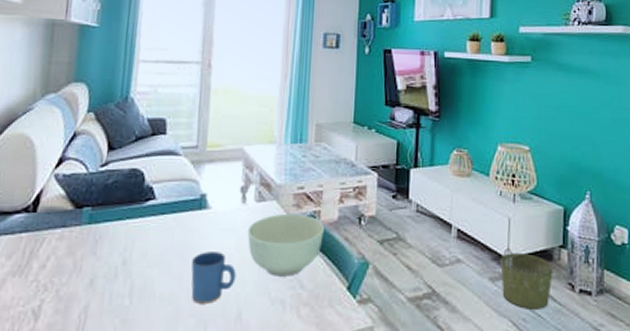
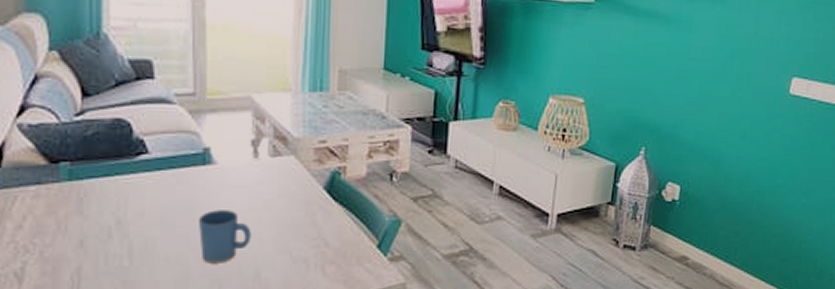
bowl: present [247,213,325,276] -> none [261,169,352,235]
basket: present [500,248,554,309] -> none [543,205,600,264]

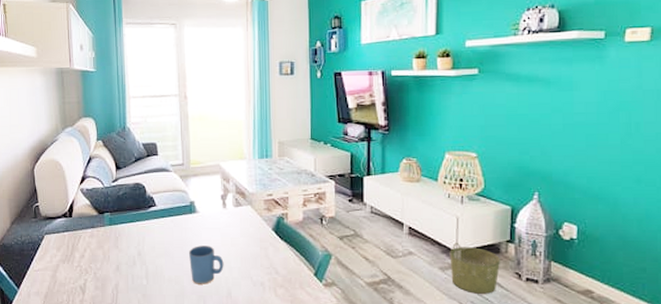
basket: none [543,205,600,264] -> present [449,243,501,294]

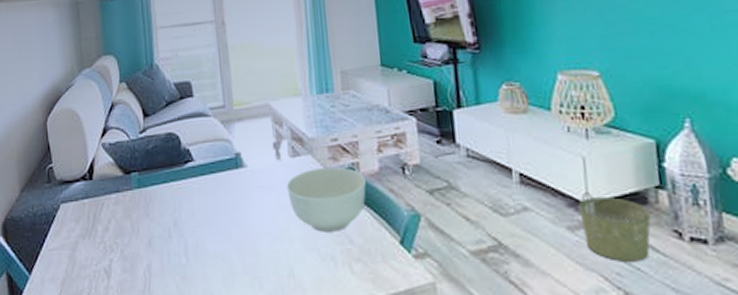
mug: present [189,246,224,284] -> none [237,209,283,261]
bowl: none [229,215,293,265] -> present [286,166,367,232]

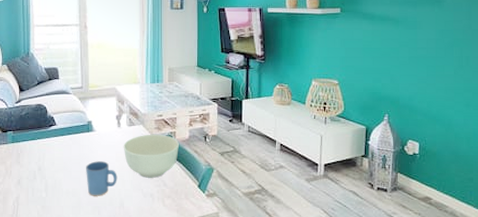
mug: none [237,209,283,261] -> present [86,161,117,196]
basket: present [578,192,652,262] -> none [314,158,357,201]

